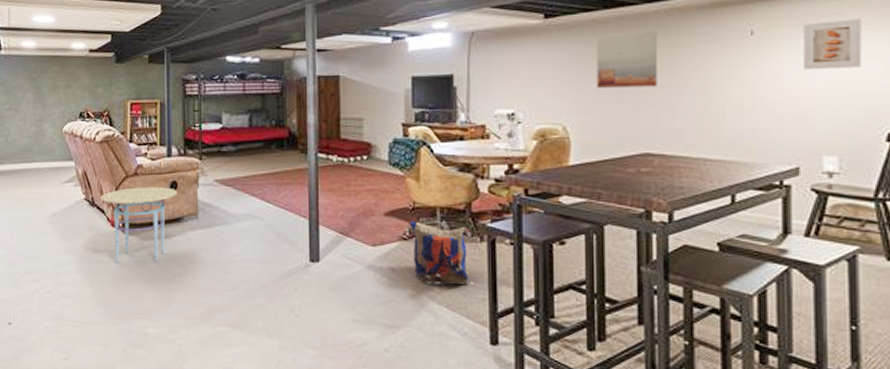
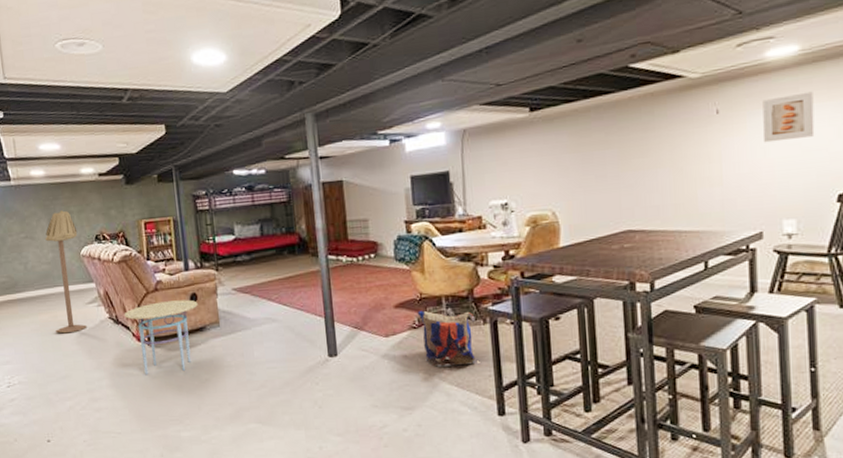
floor lamp: none [29,84,62,212] -> present [45,210,87,334]
wall art: present [596,30,658,88] -> none [578,116,635,174]

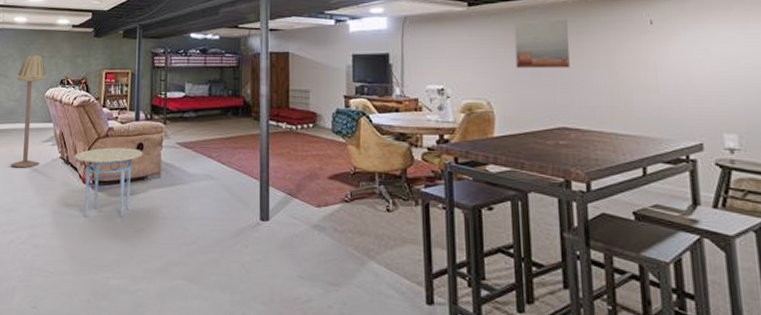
backpack: present [417,310,476,367] -> none [350,184,407,246]
wall art: none [578,116,635,174] -> present [513,19,570,68]
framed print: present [762,91,815,143] -> none [696,11,752,56]

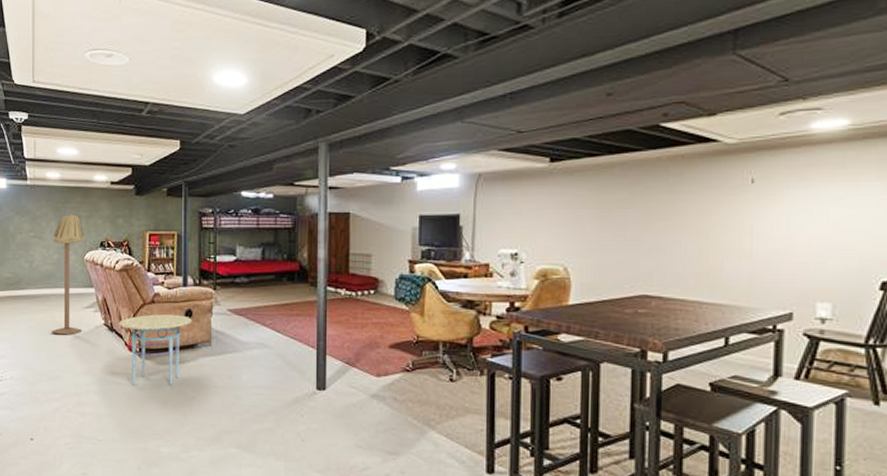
wall art: present [513,19,570,68] -> none [598,176,661,231]

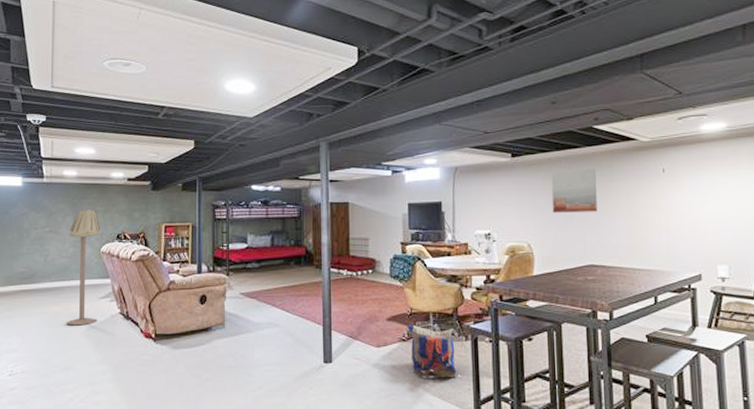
side table: present [119,314,192,386] -> none [135,300,206,371]
backpack: none [412,353,472,416] -> present [407,324,458,378]
wall art: none [598,176,661,231] -> present [551,168,597,213]

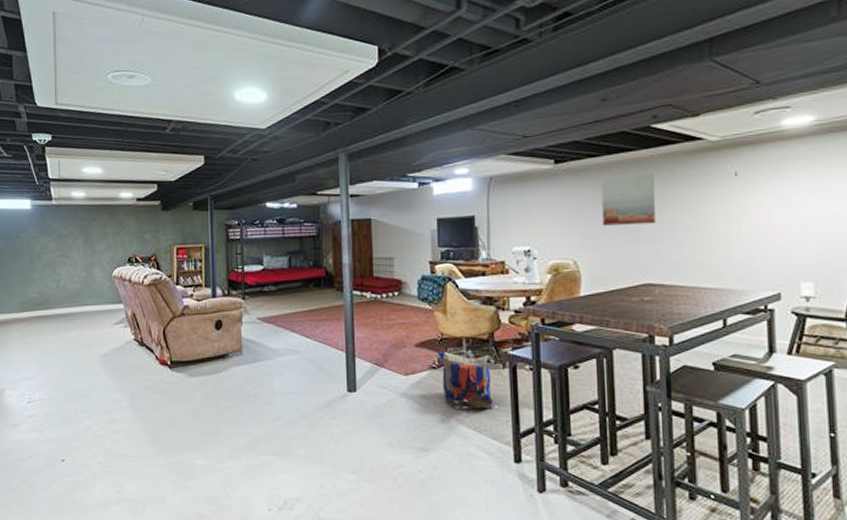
floor lamp: present [66,209,101,326] -> none [79,232,112,353]

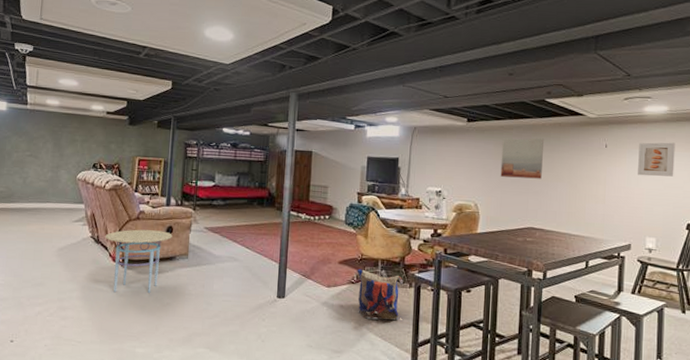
side table: none [149,326,222,400] -> present [105,229,172,293]
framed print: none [780,160,831,207] -> present [638,142,675,177]

